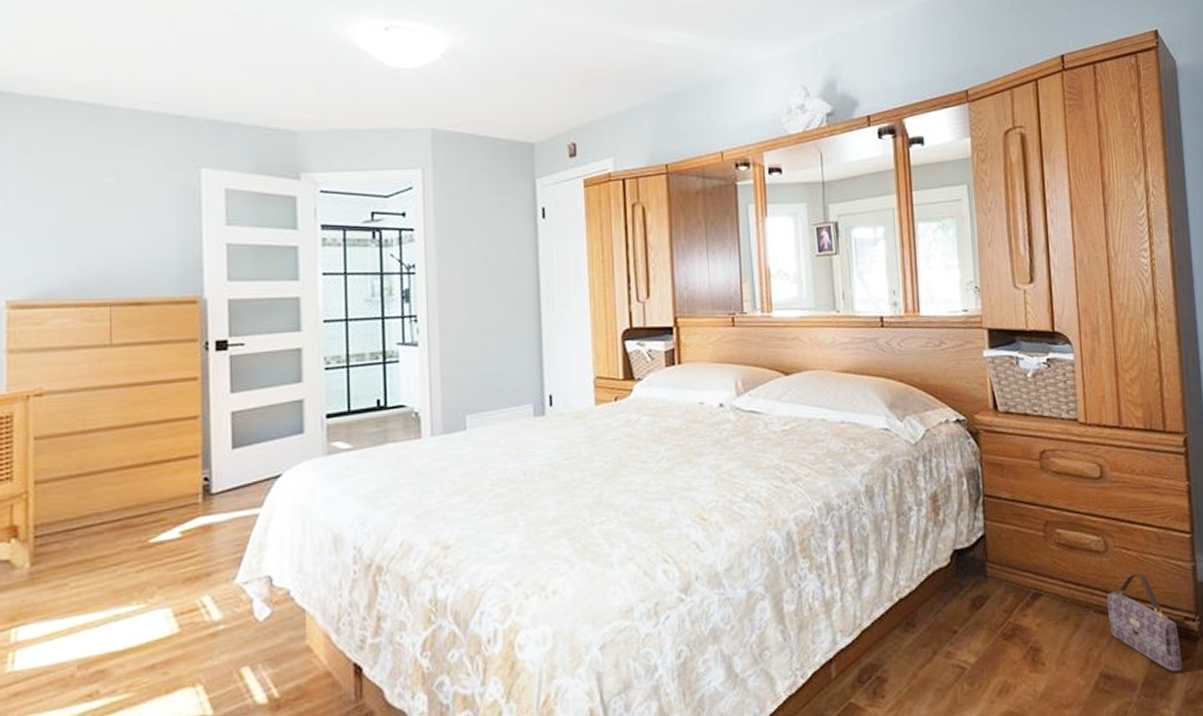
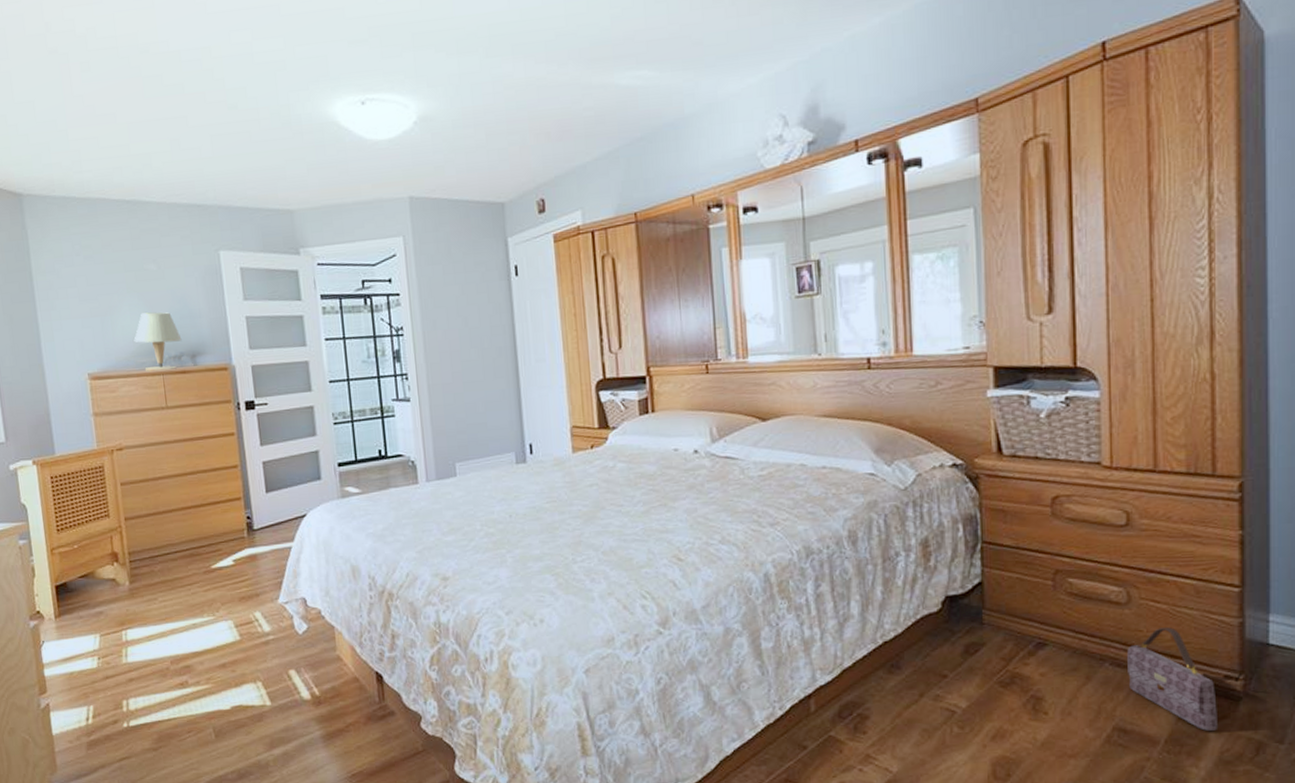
table lamp: none [76,232,141,304] -> present [134,312,182,373]

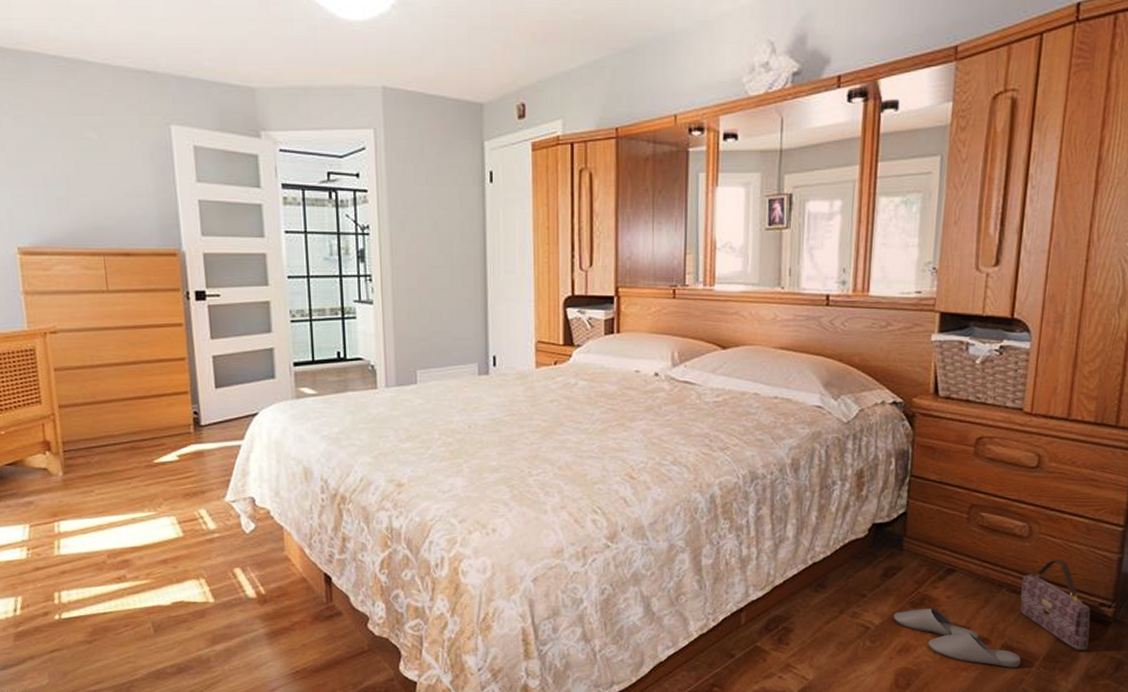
table lamp: present [134,312,182,373] -> none [71,186,126,253]
slippers: none [981,687,1138,753] -> present [893,608,1021,668]

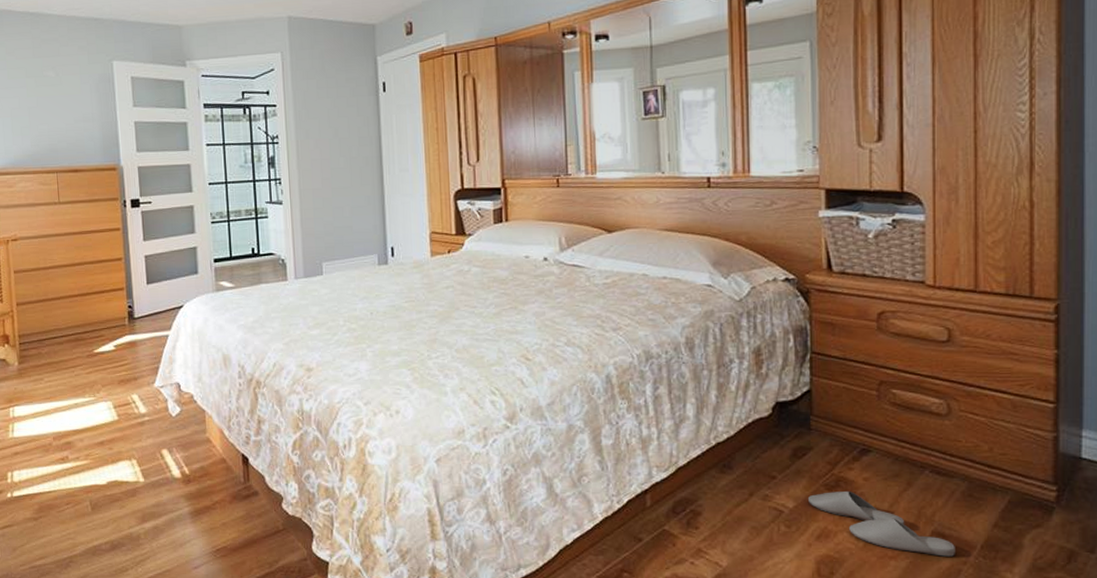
handbag: present [1020,560,1091,650] -> none [947,439,1031,538]

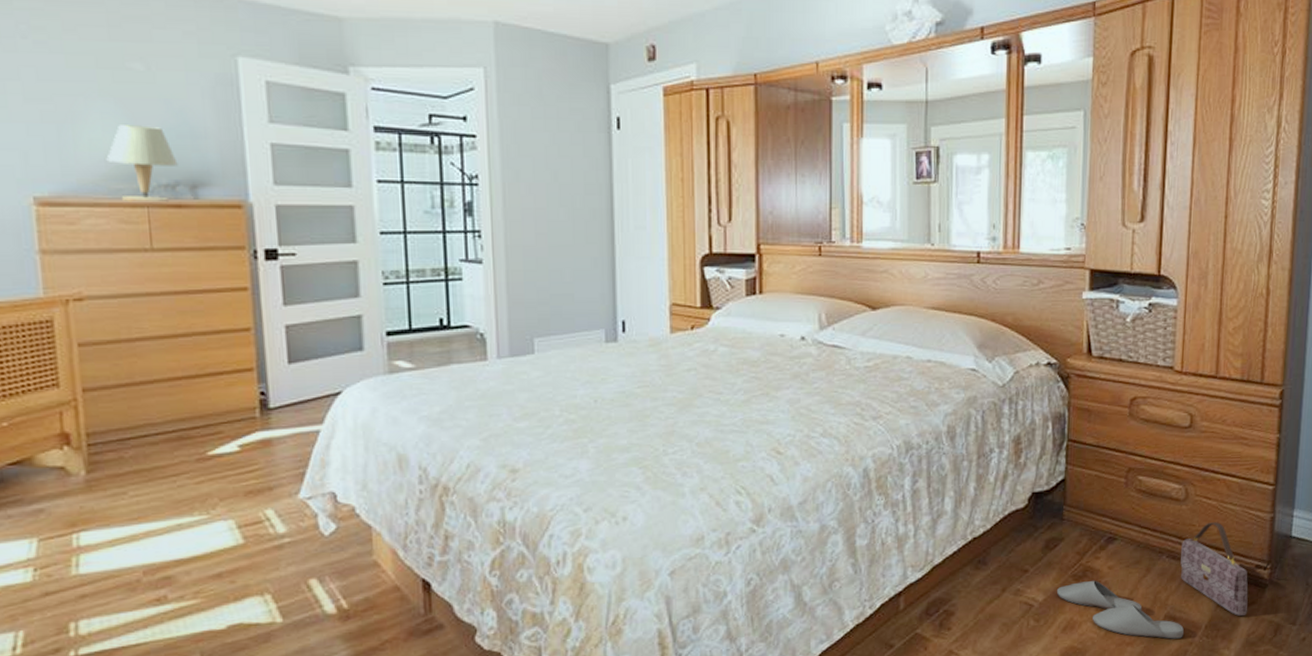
table lamp: none [31,115,75,171] -> present [106,125,178,204]
handbag: none [947,439,1031,538] -> present [1180,522,1248,616]

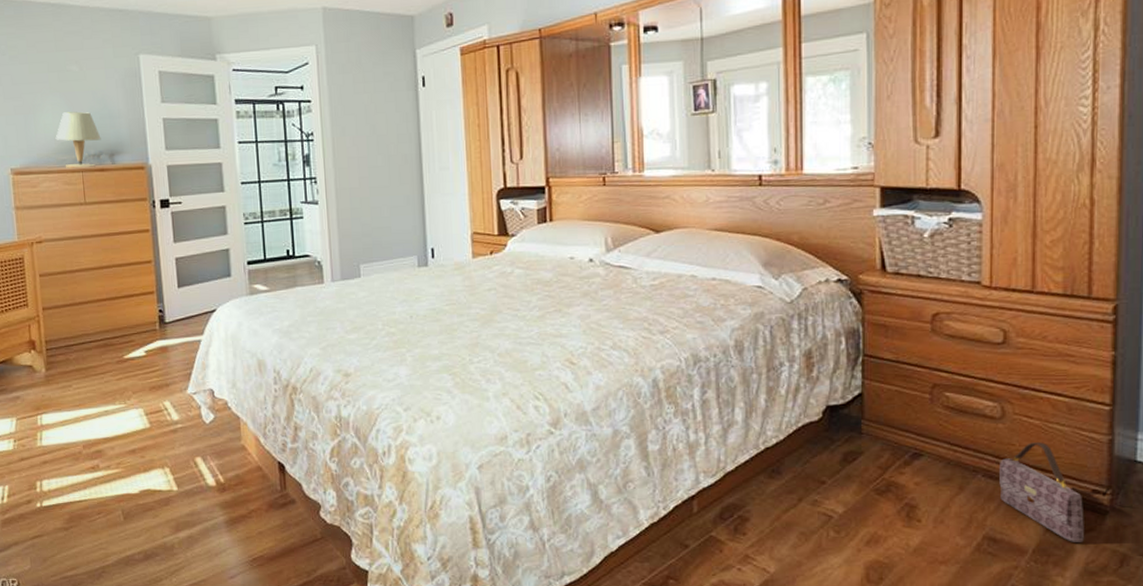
slippers: present [1056,580,1184,639] -> none [857,495,1006,561]

